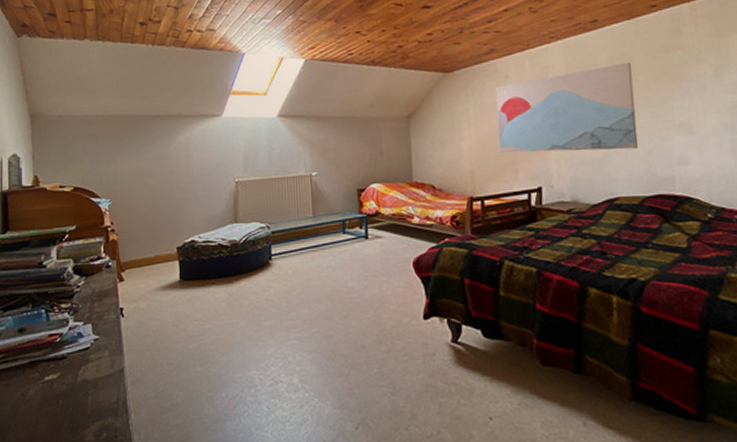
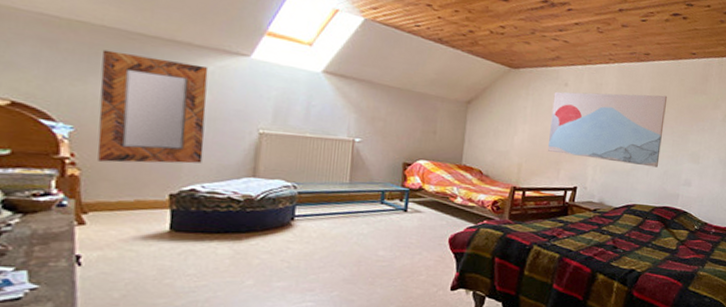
home mirror: none [124,132,197,226] -> present [97,50,209,164]

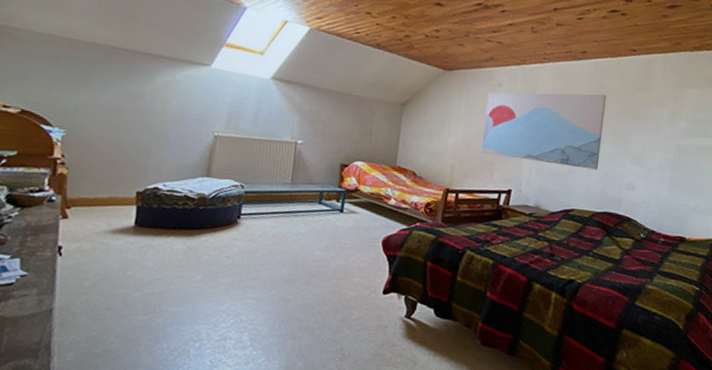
home mirror: present [97,50,209,164] -> none [82,64,176,164]

